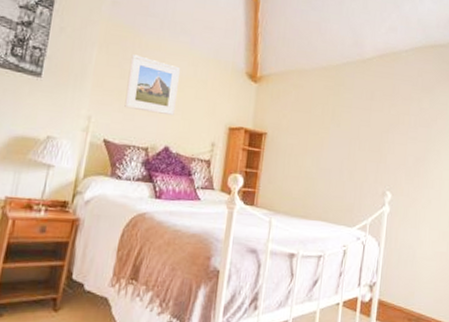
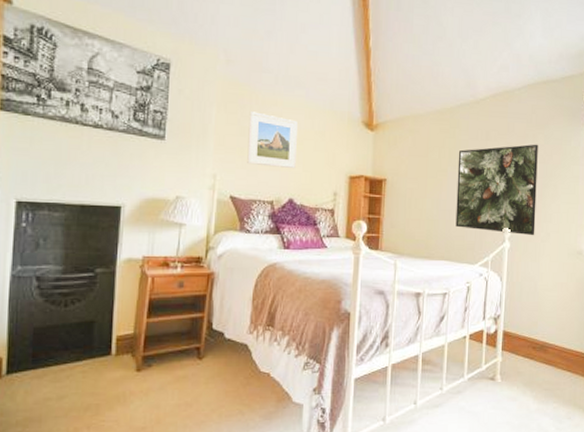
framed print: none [335,107,423,202] -> present [455,144,538,236]

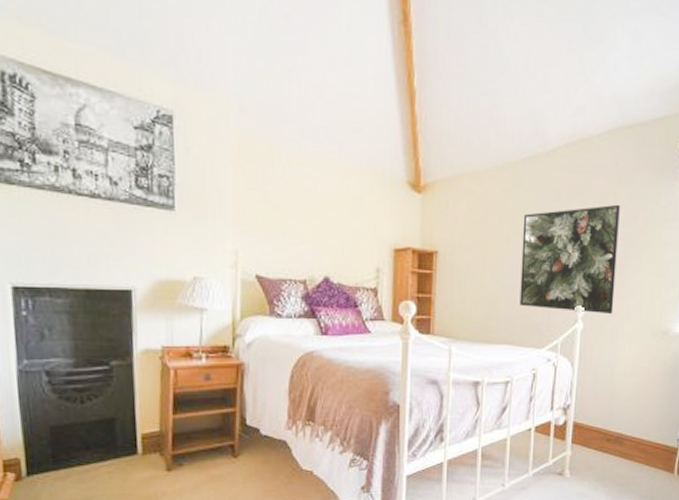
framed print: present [247,111,297,169] -> none [272,173,330,242]

